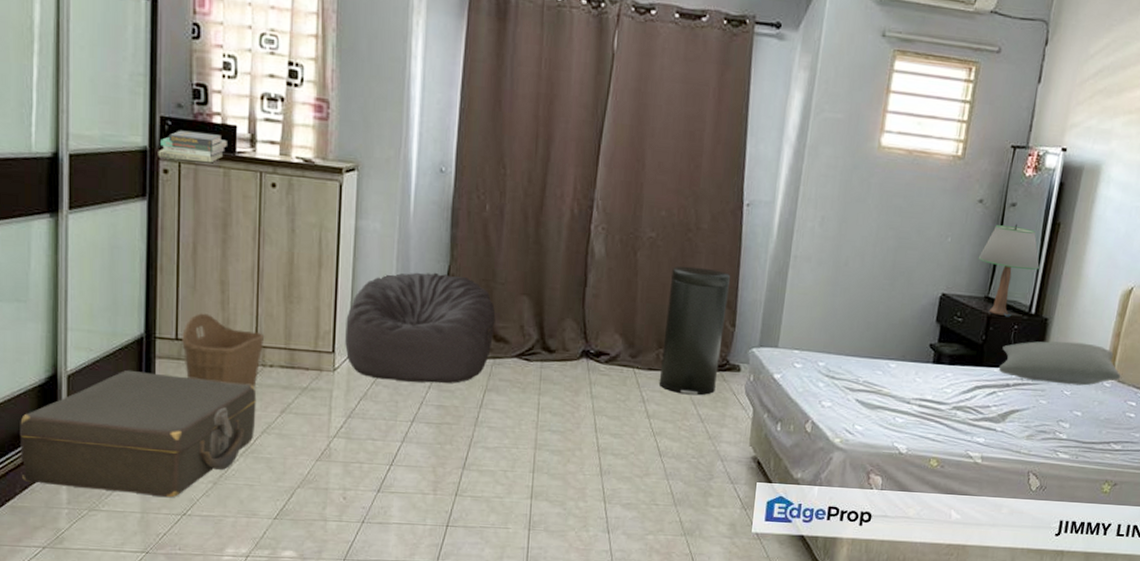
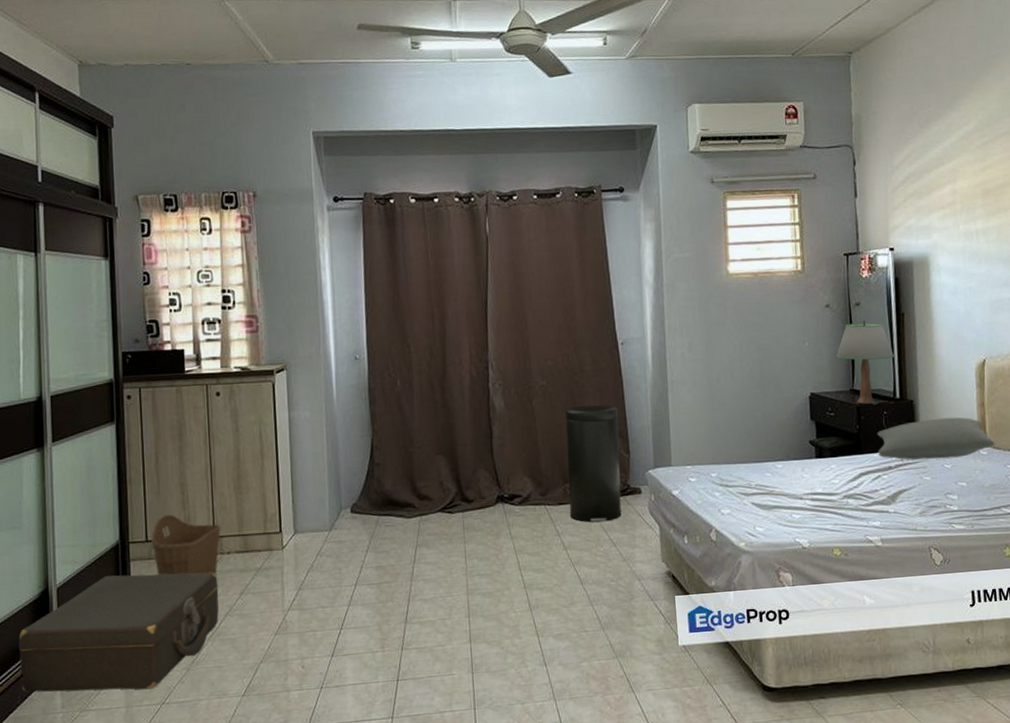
books: present [158,130,227,164] -> none [121,359,177,386]
bean bag chair: present [345,272,496,384] -> none [288,446,418,551]

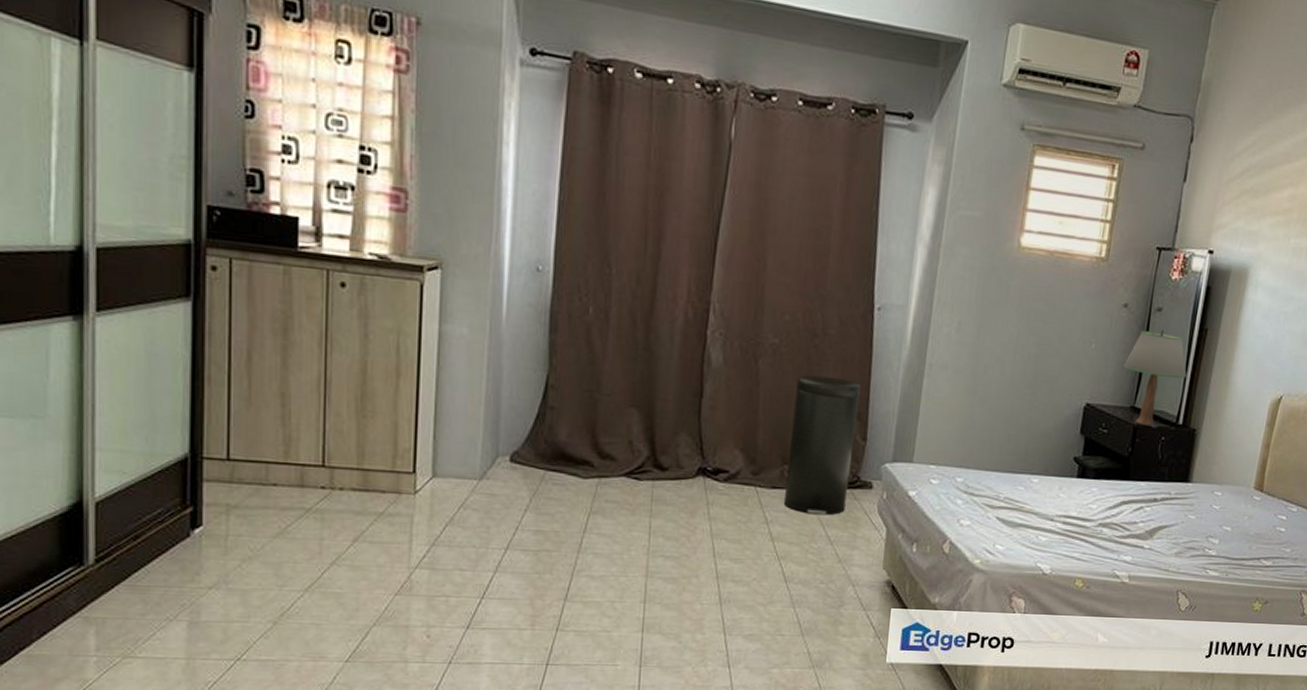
suitcase: present [19,572,219,693] -> none [37,495,324,641]
wicker basket: present [151,514,221,576] -> none [235,429,334,514]
pillow: present [877,417,995,460] -> none [1145,453,1271,500]

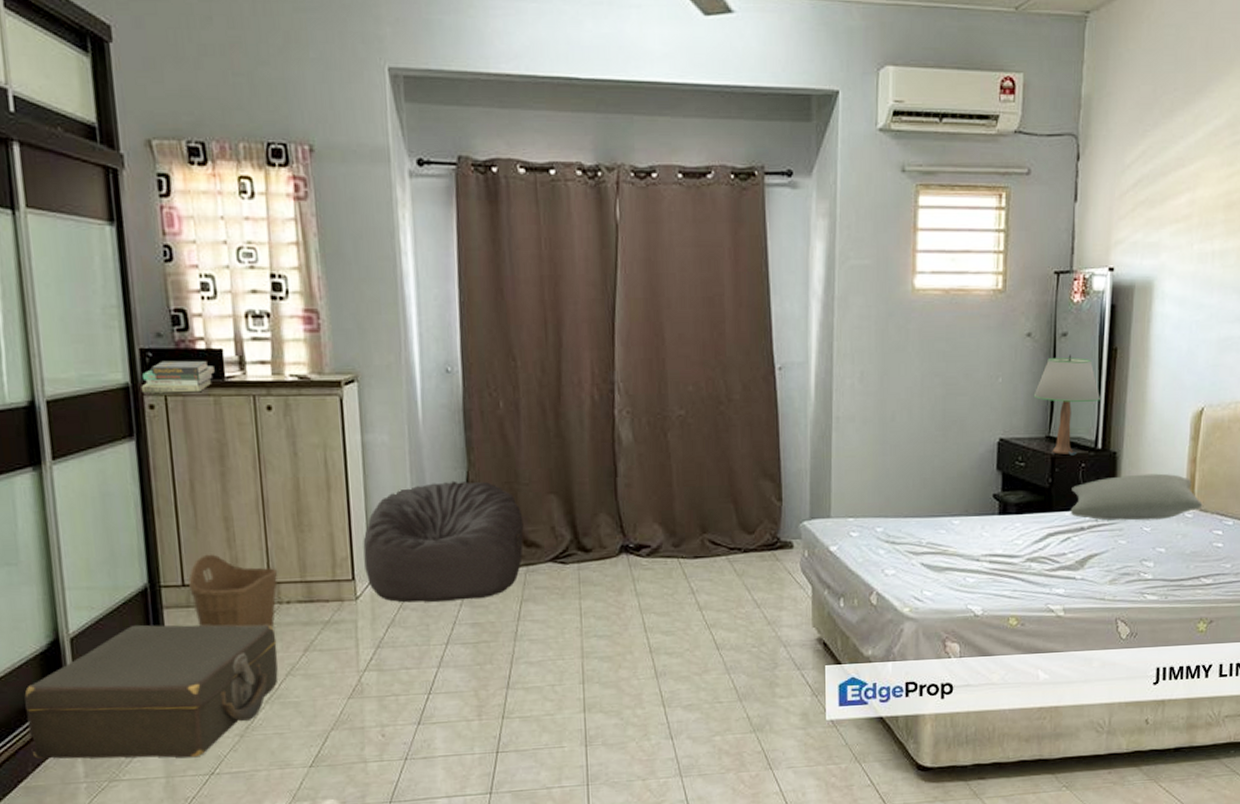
suitcase: none [37,495,324,641] -> present [24,624,279,760]
books: none [204,221,287,260] -> present [141,360,215,393]
wicker basket: none [235,429,334,514] -> present [188,554,278,628]
bean bag chair: none [428,382,601,506] -> present [363,480,524,603]
pedal bin: present [783,375,860,516] -> none [706,441,771,580]
pillow: none [1145,453,1271,500] -> present [1070,473,1203,521]

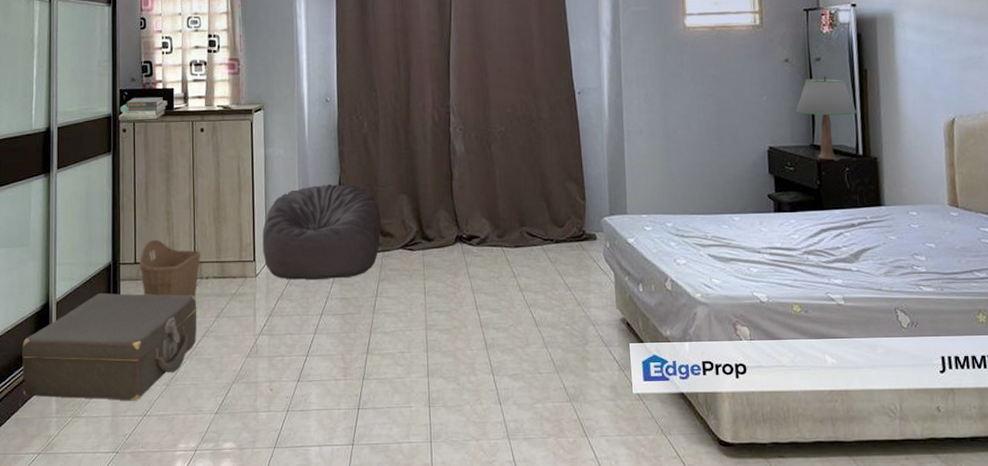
pillow: present [1070,473,1203,521] -> none [839,176,966,218]

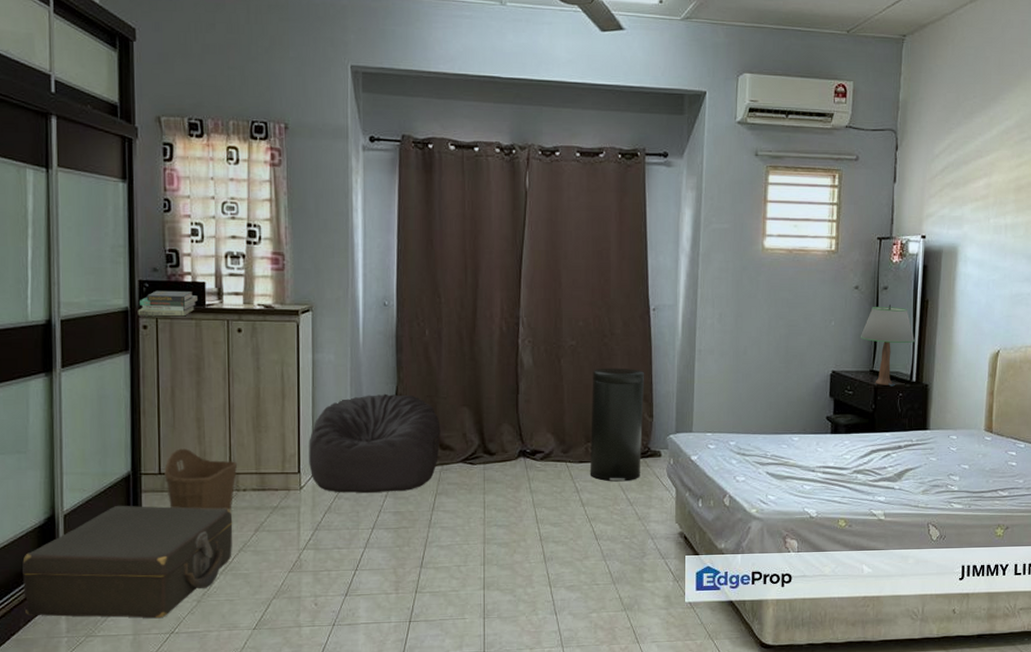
pedal bin: none [523,151,577,266] -> present [589,368,644,482]

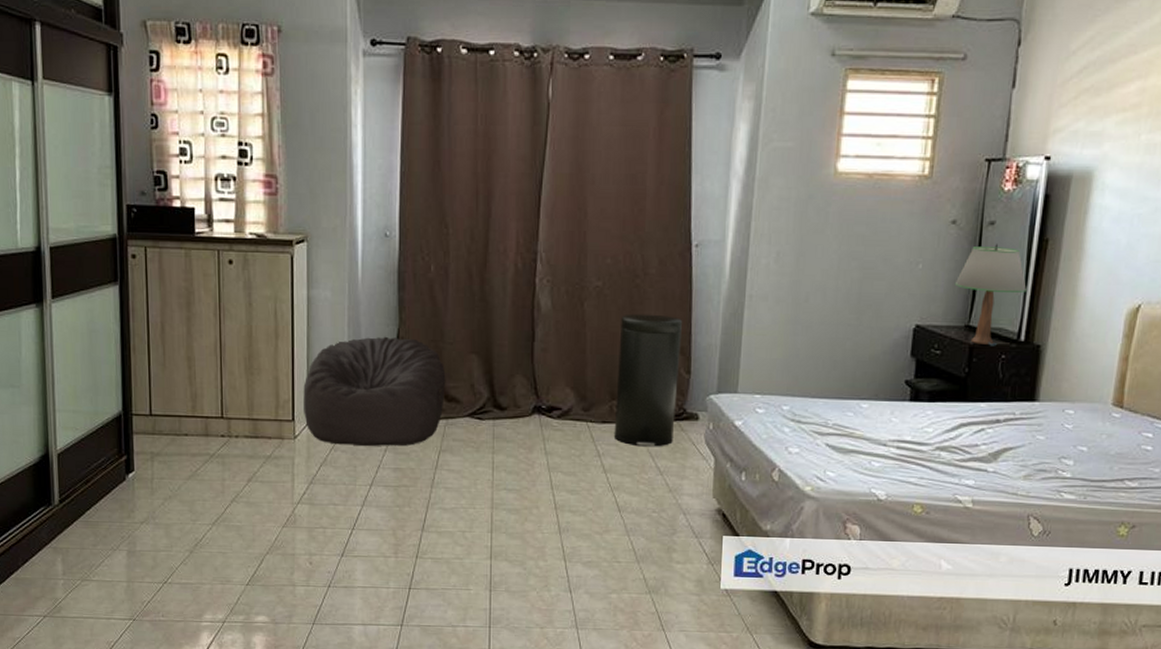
suitcase: present [22,505,233,619] -> none [19,446,225,567]
books: present [137,290,198,317] -> none [126,216,187,246]
wicker basket: present [164,448,238,511] -> none [155,389,230,458]

